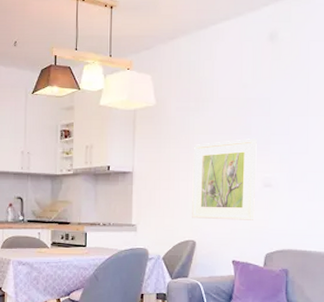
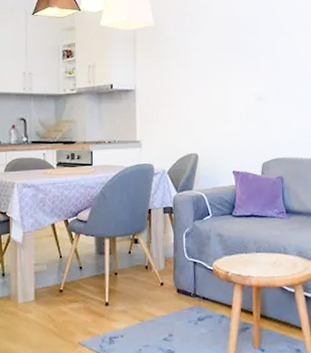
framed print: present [192,139,257,220] -> none [191,56,251,133]

